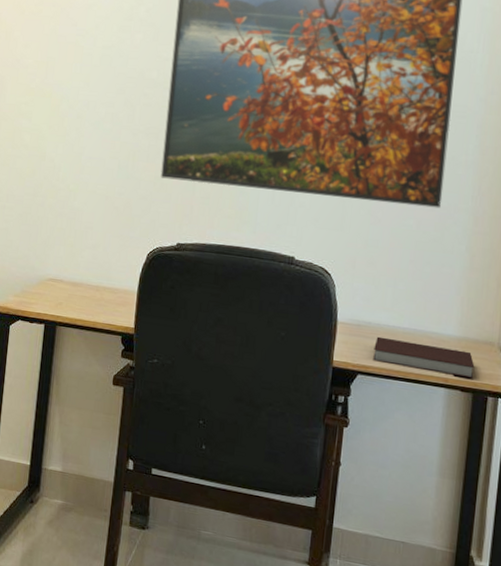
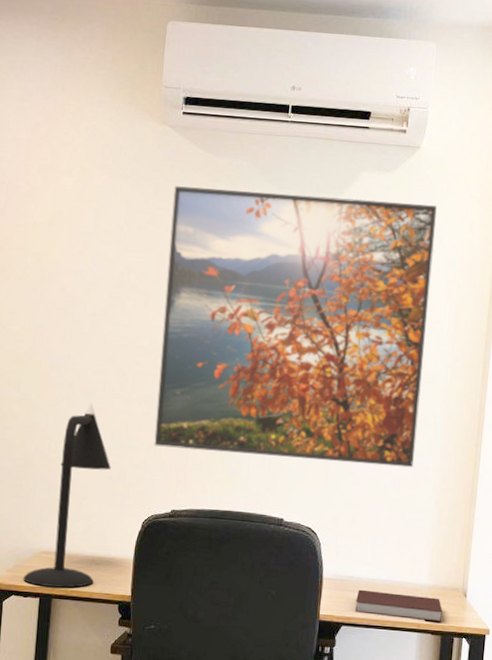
desk lamp: none [30,133,117,317] -> present [23,402,111,588]

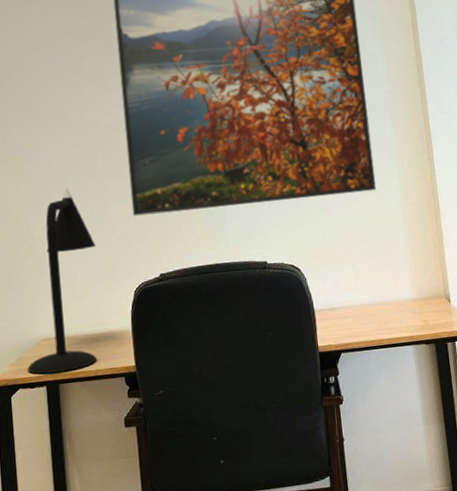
notebook: present [355,589,443,623] -> none [349,308,433,337]

